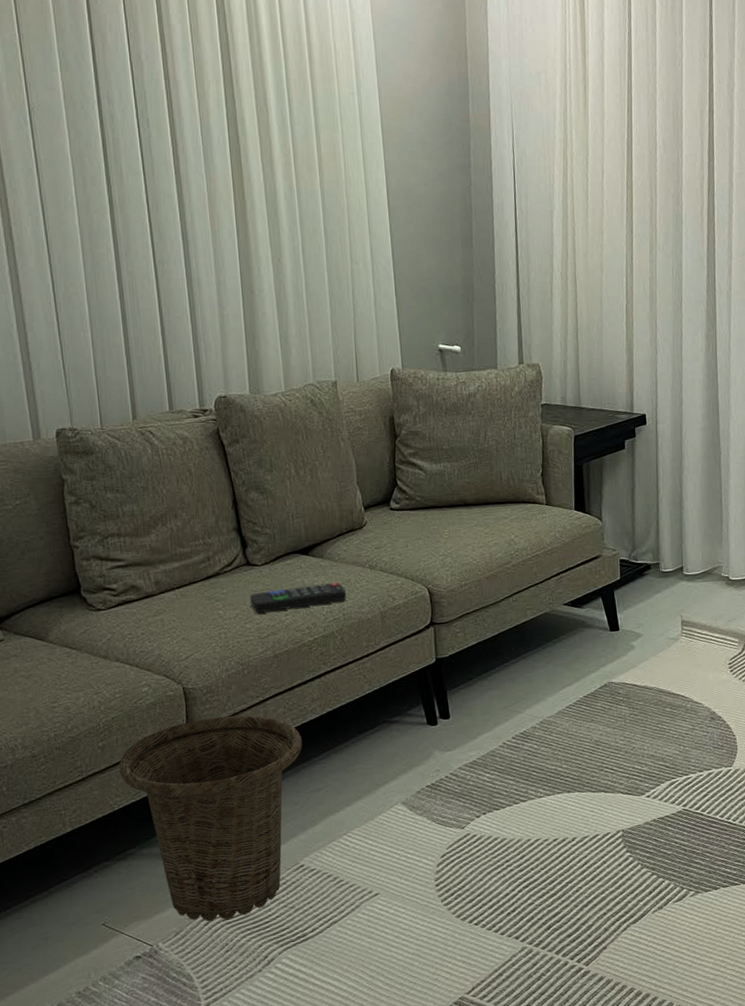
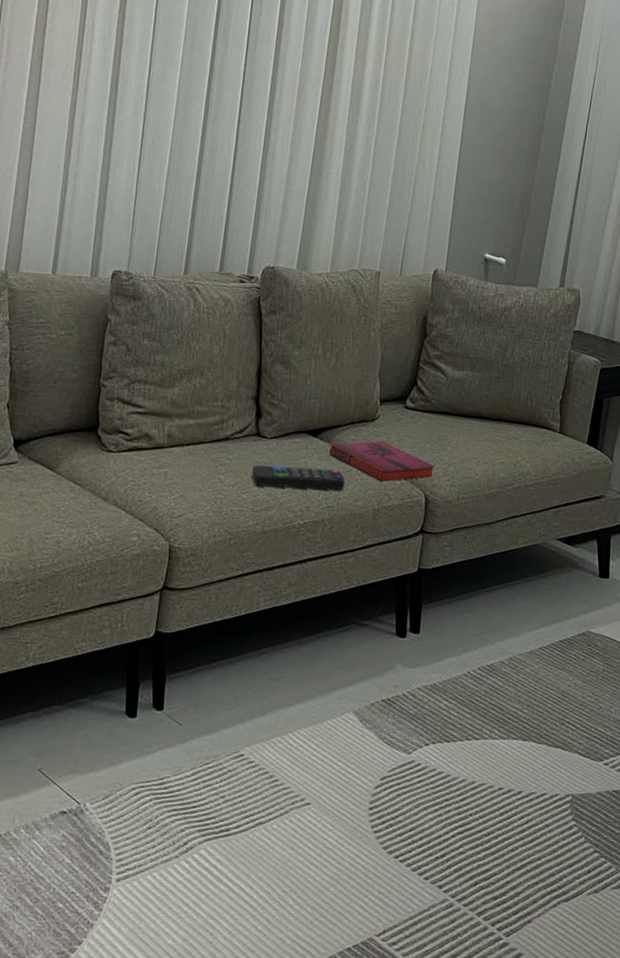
basket: present [118,715,303,922] -> none [90,580,271,794]
hardback book: none [324,546,432,585] -> present [329,441,435,482]

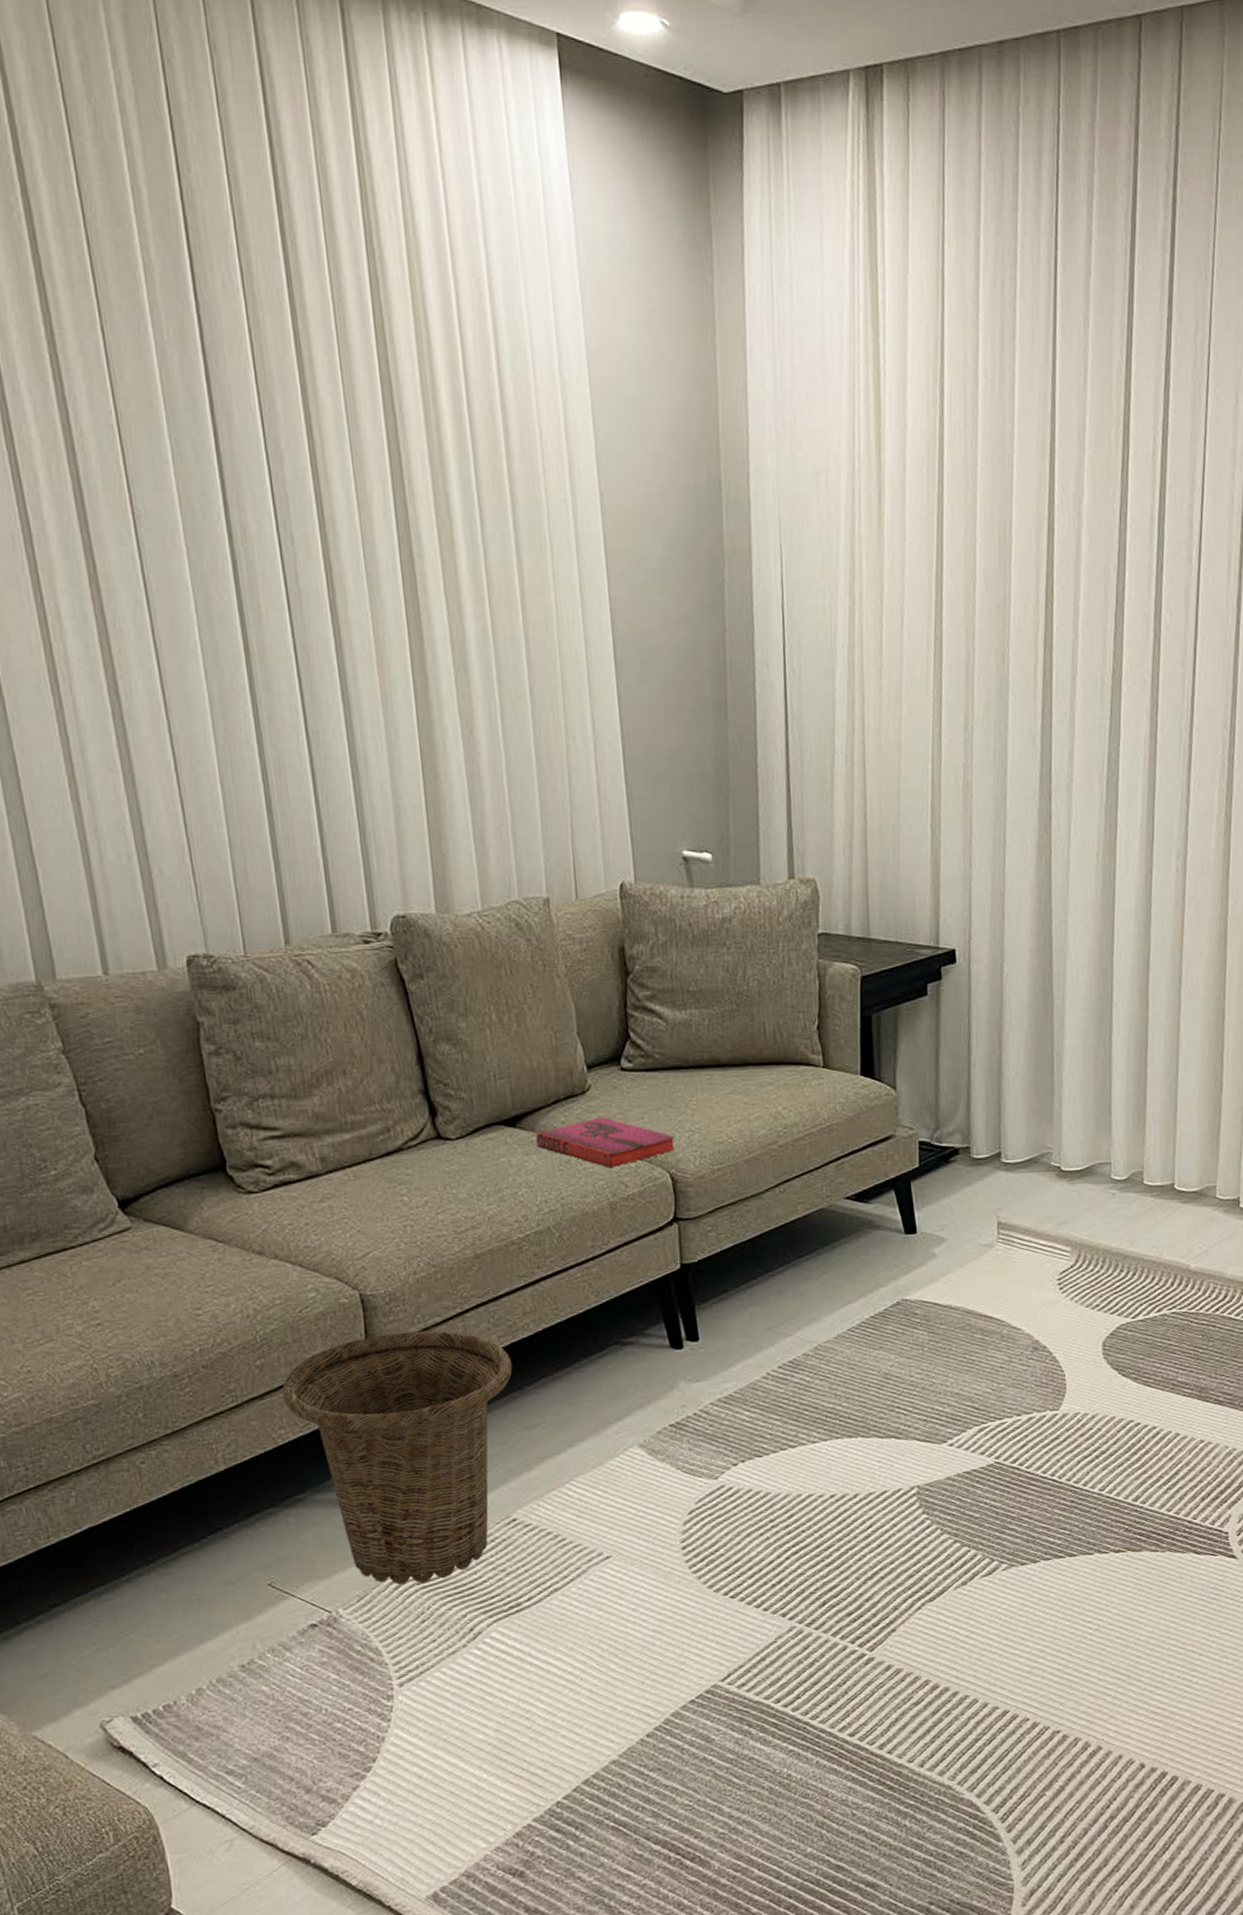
basket: none [90,580,271,794] -> present [282,1330,513,1585]
remote control: present [252,465,346,490] -> none [442,1162,566,1202]

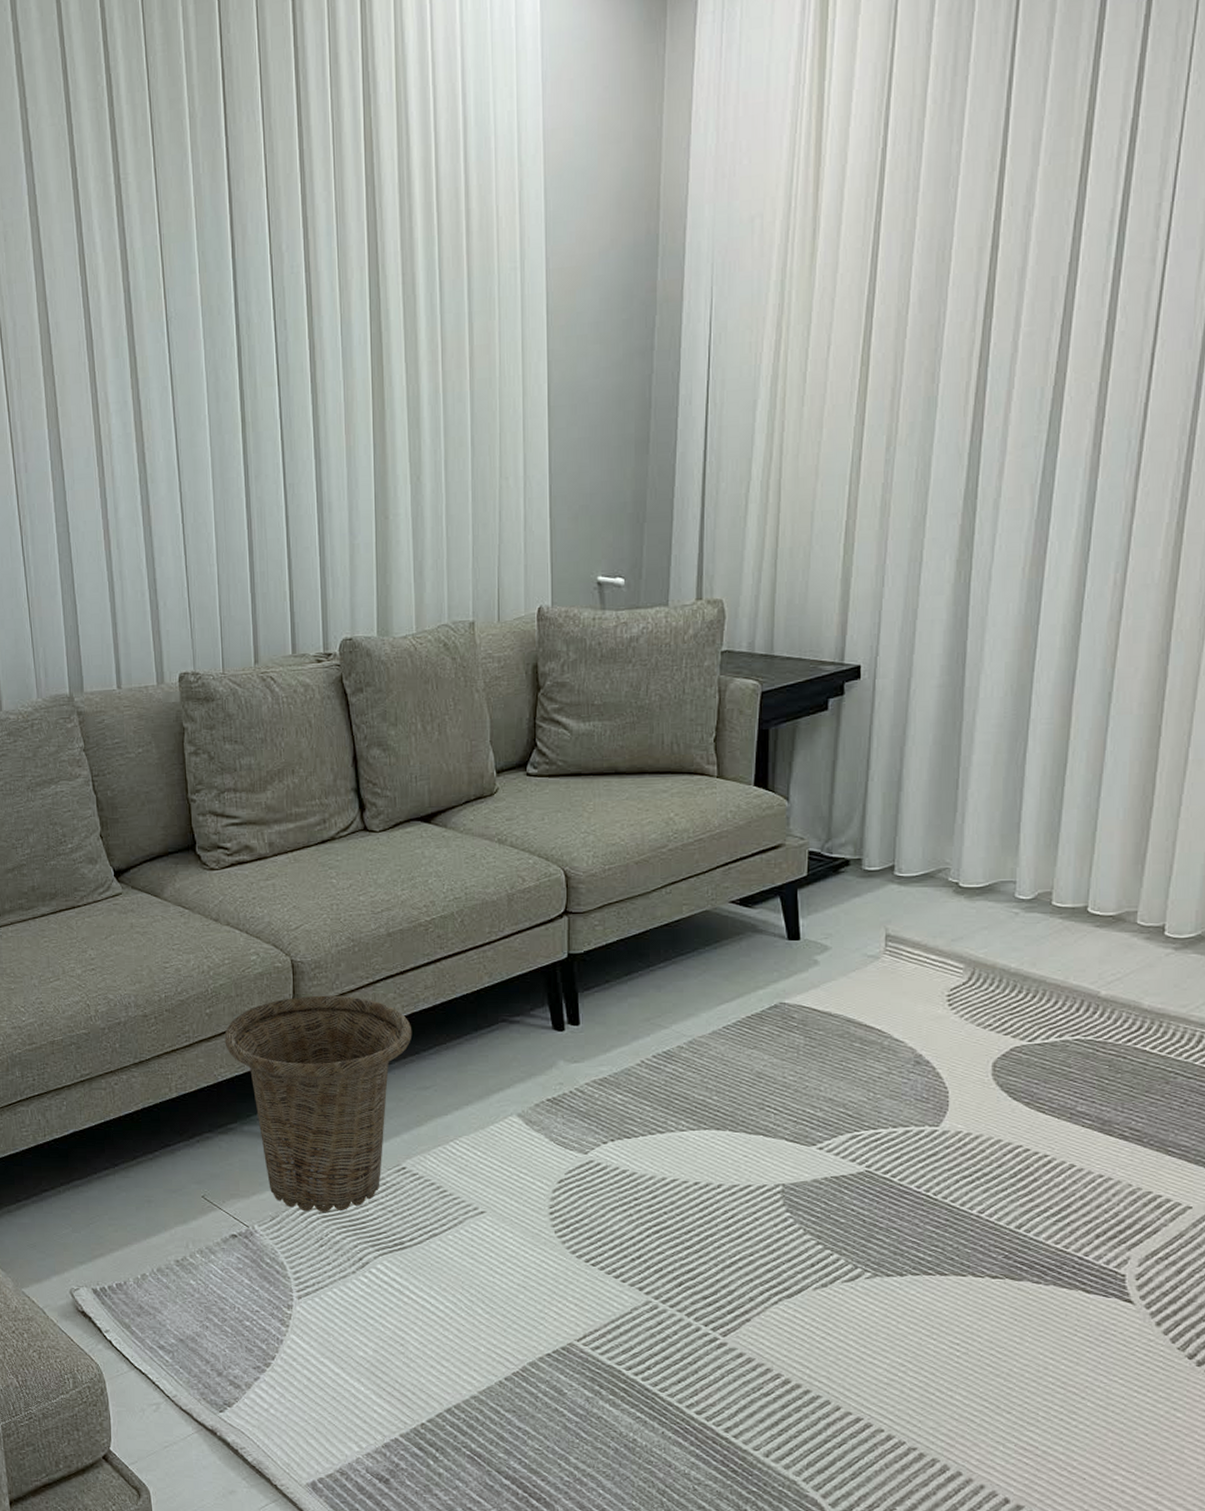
hardback book: present [535,1117,675,1167] -> none [447,817,571,862]

